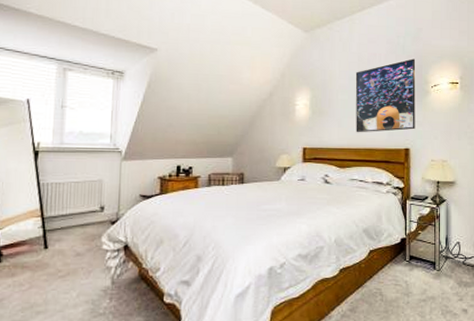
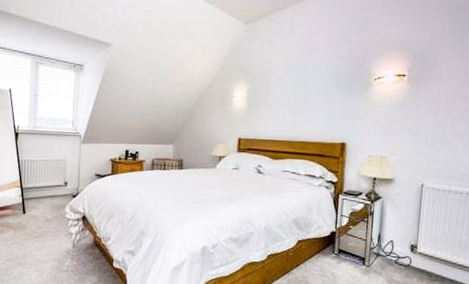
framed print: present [355,58,416,133] -> none [291,49,359,126]

